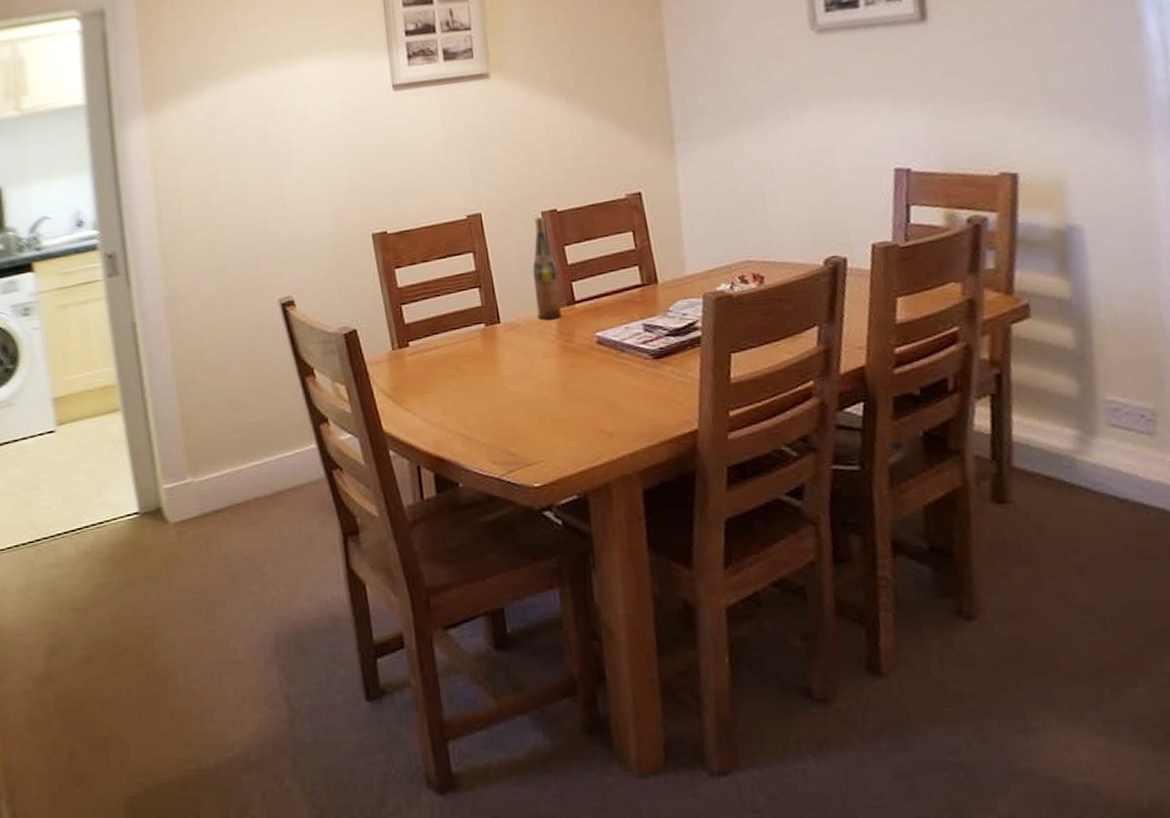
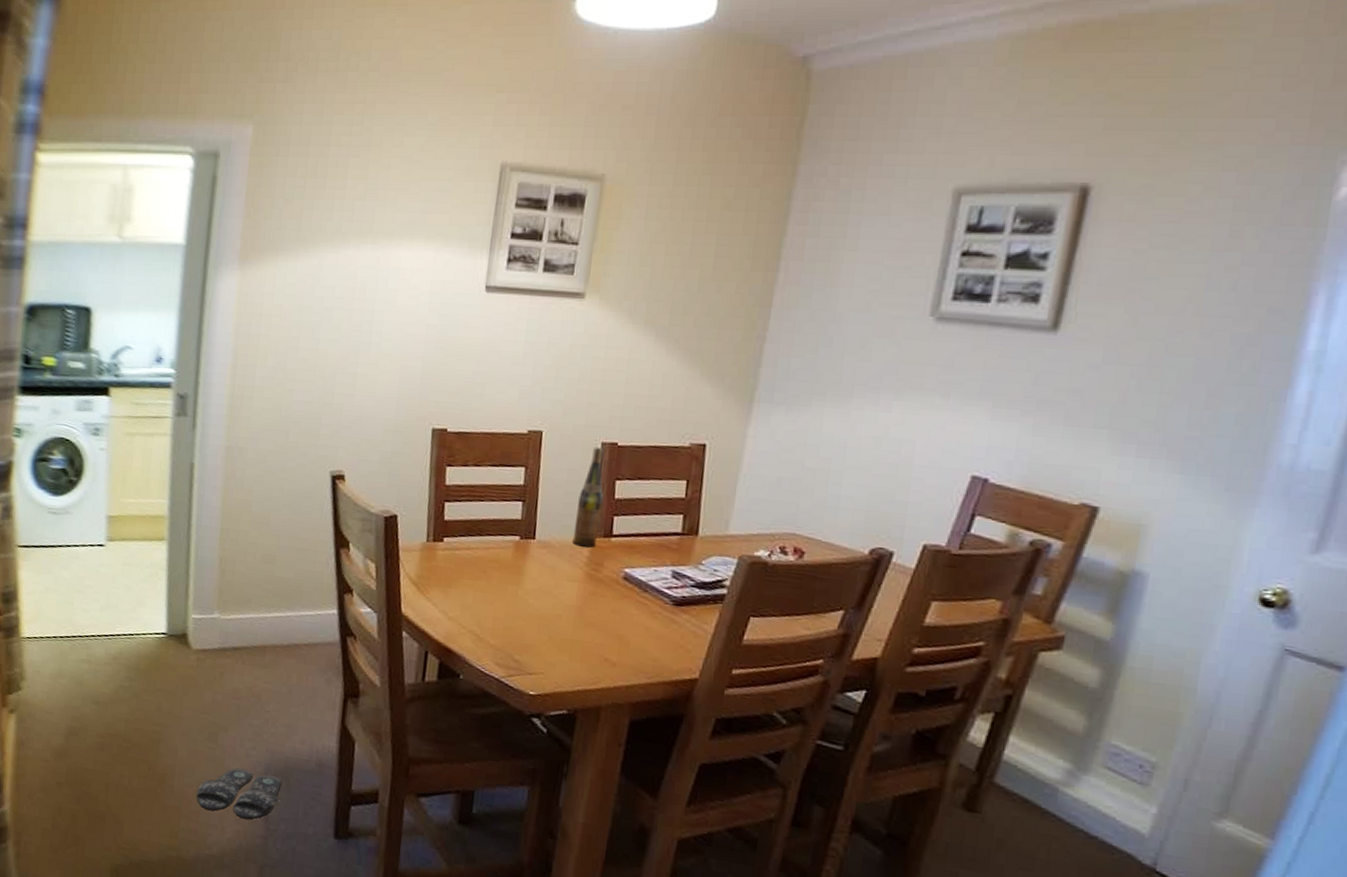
slippers: none [205,645,299,704] -> present [196,767,281,819]

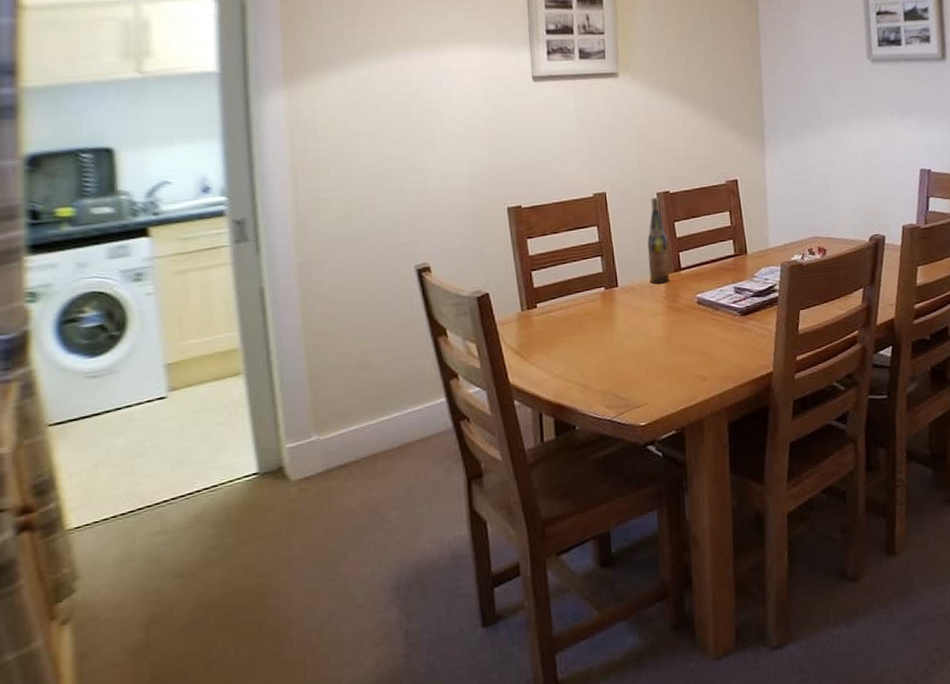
slippers: present [196,767,281,819] -> none [321,585,418,650]

